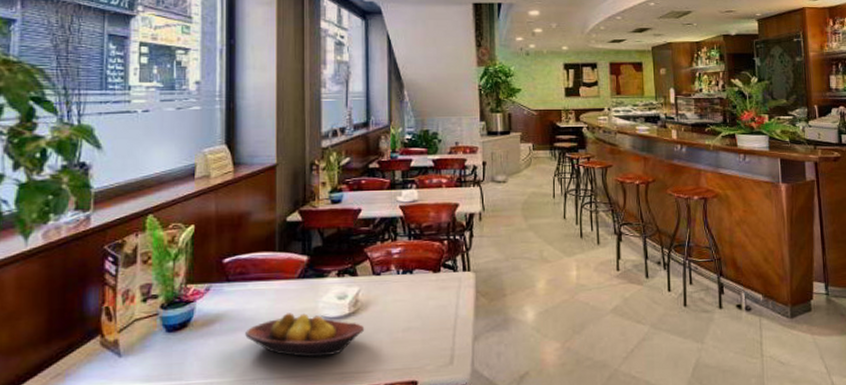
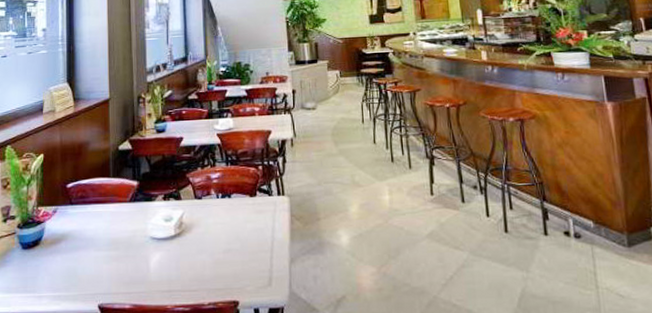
fruit bowl: present [245,313,365,358] -> none [86,233,189,276]

